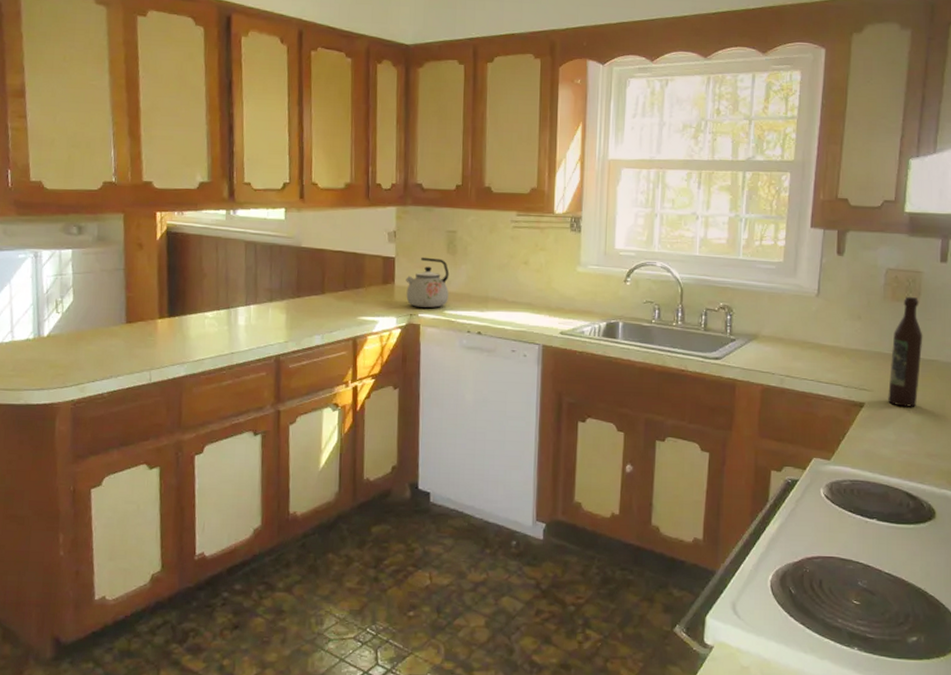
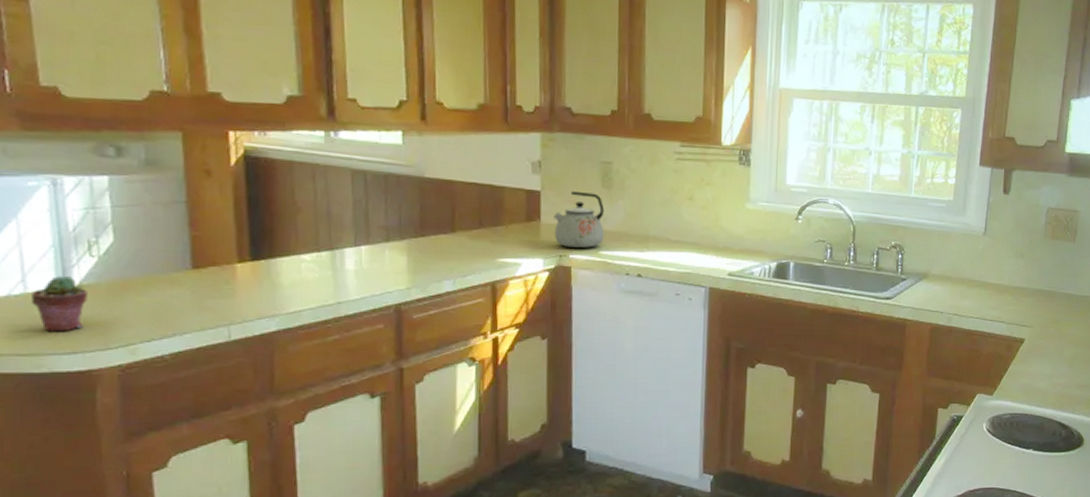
potted succulent: none [16,328,54,372] -> present [31,276,88,332]
wine bottle: present [888,296,923,407] -> none [1046,234,1078,341]

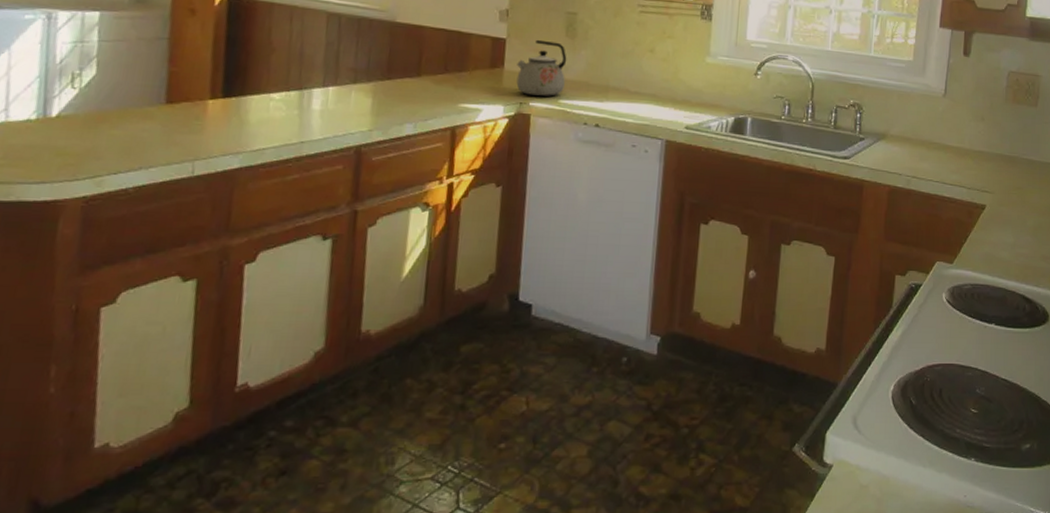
potted succulent: present [31,276,88,332] -> none [10,106,65,161]

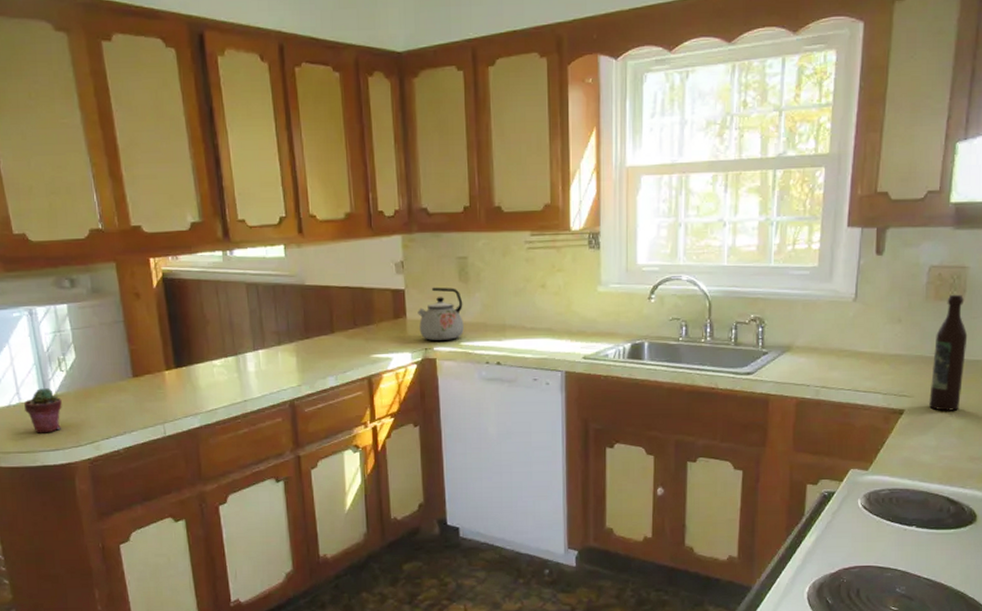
potted succulent: none [10,106,65,161] -> present [24,388,62,433]
wine bottle: none [1008,99,1041,210] -> present [929,294,968,411]

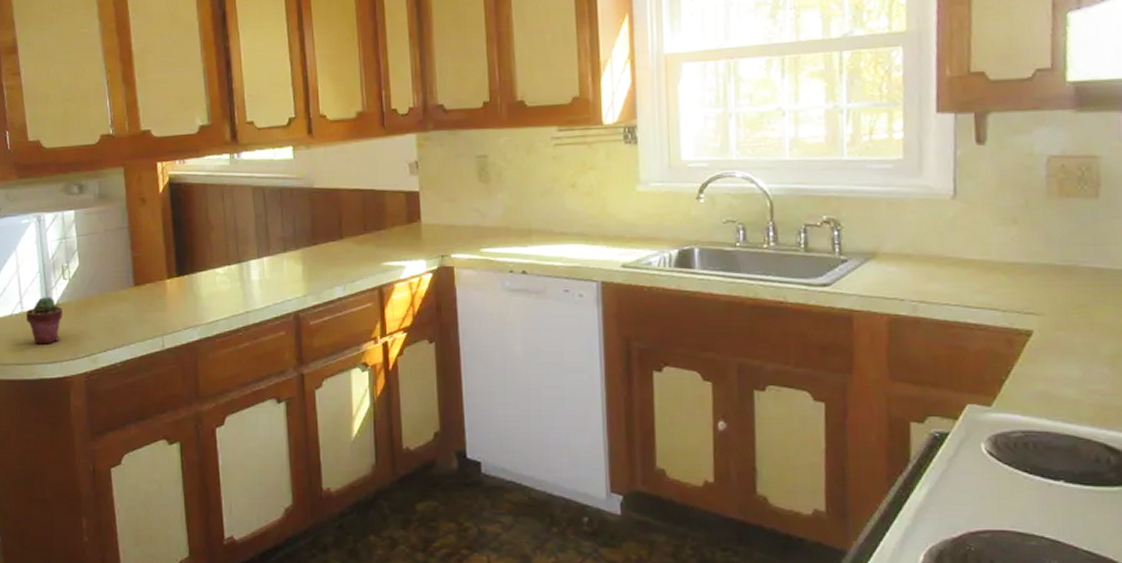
kettle: present [418,287,464,340] -> none [433,188,484,247]
wine bottle: present [929,294,968,411] -> none [1065,189,1110,333]

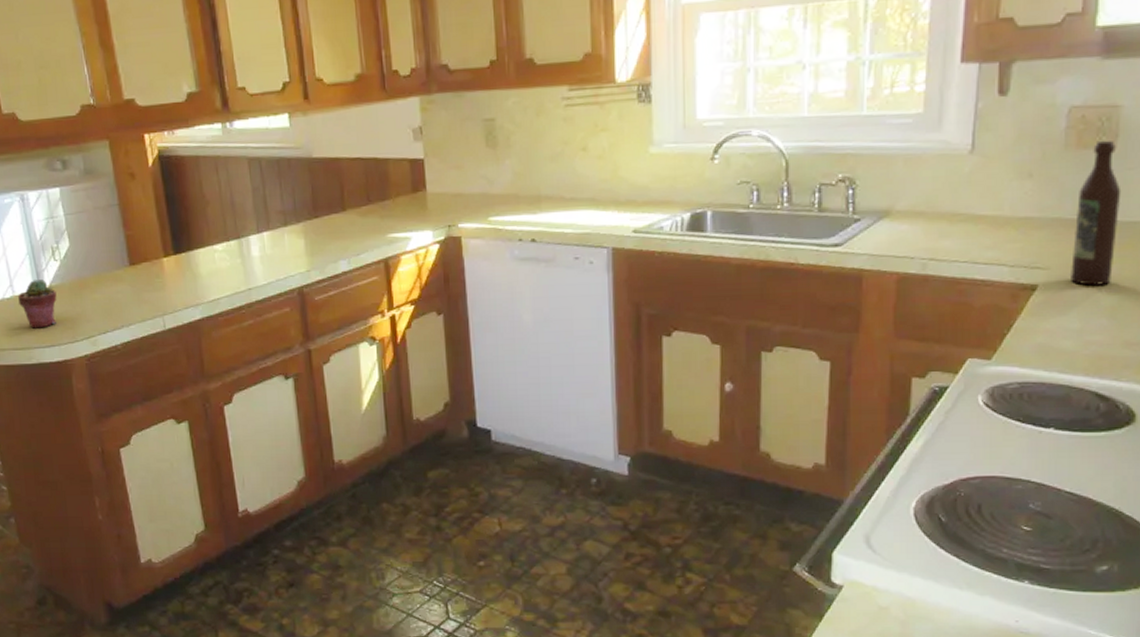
wine bottle: none [1065,189,1110,333] -> present [1071,140,1122,286]

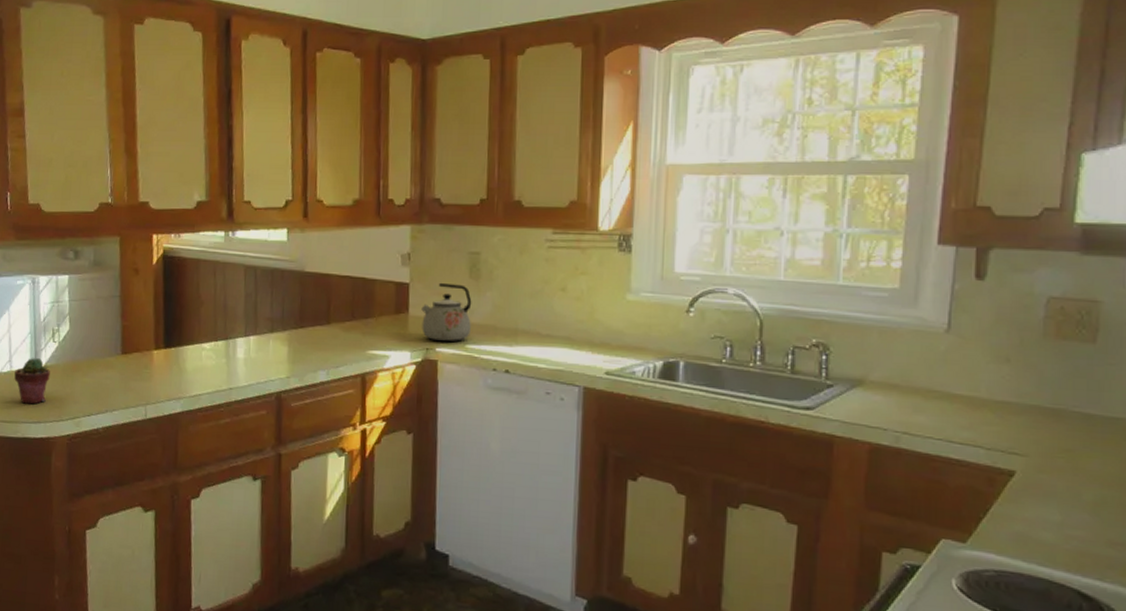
kettle: none [439,154,492,216] -> present [421,282,472,341]
wine bottle: present [1071,140,1122,286] -> none [1050,333,1103,479]

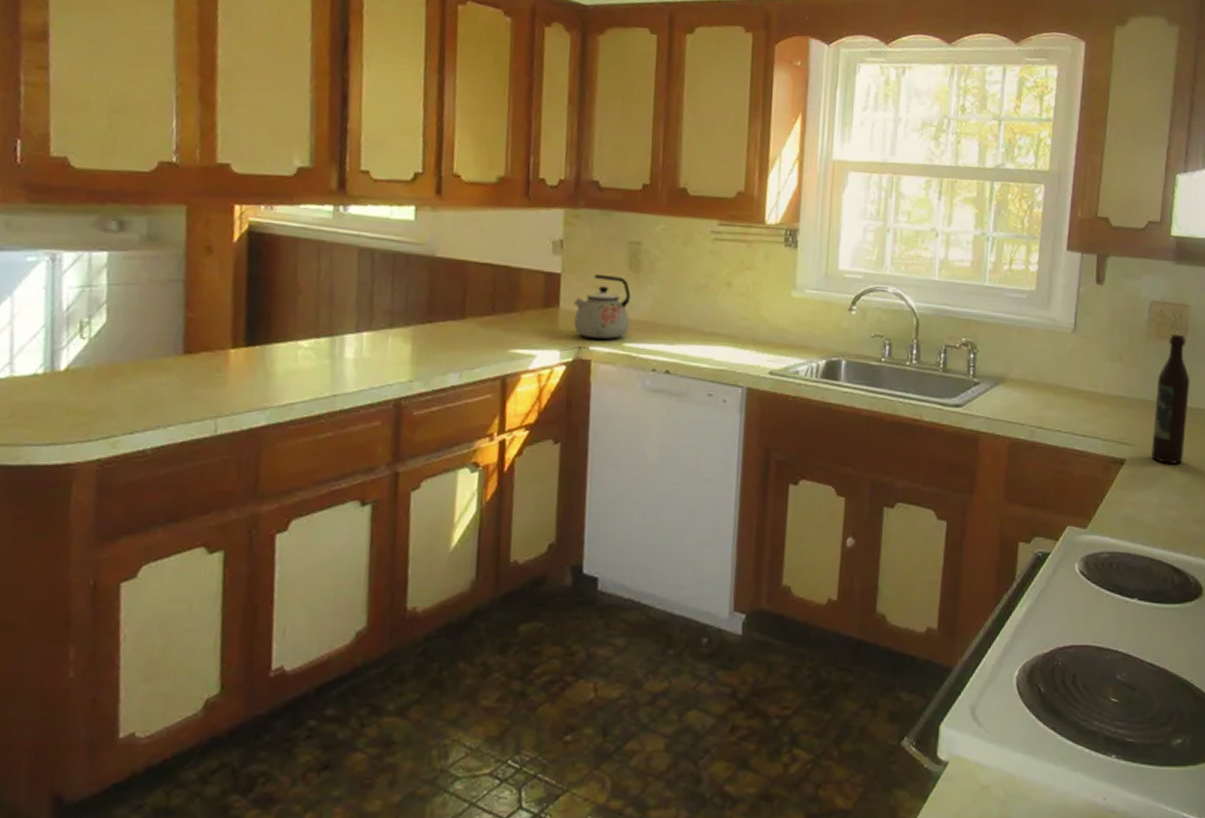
potted succulent: present [14,358,50,404] -> none [16,359,74,421]
wine bottle: none [1050,333,1103,479] -> present [1151,333,1190,464]

